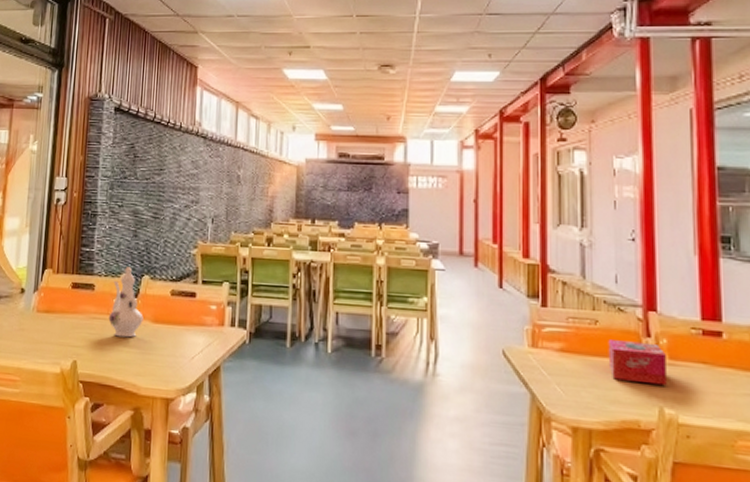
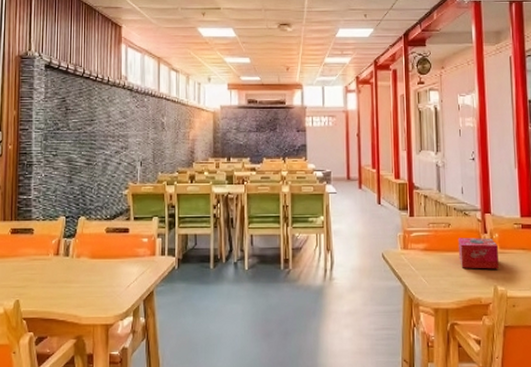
ewer: present [108,267,143,338] -> none [48,210,81,274]

